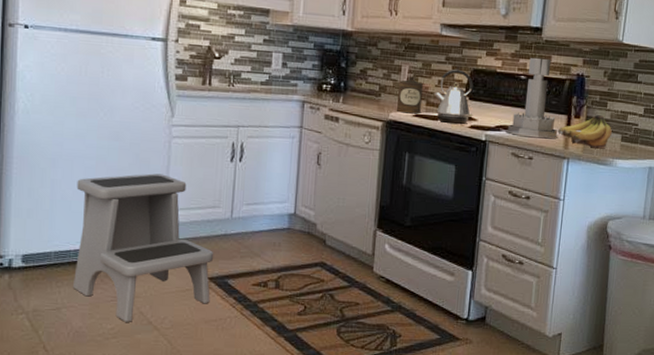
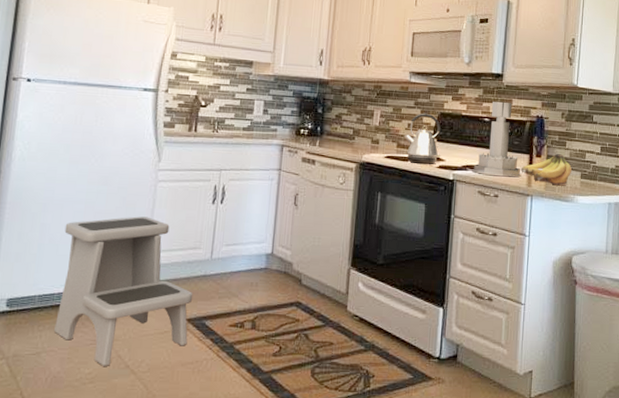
canister: present [397,76,423,114] -> none [370,120,394,156]

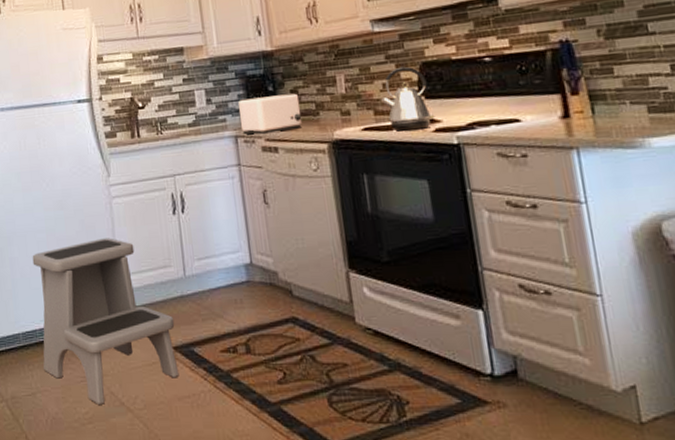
toaster: none [288,115,342,148] -> present [238,93,303,135]
paper towel holder: present [472,101,522,178] -> none [482,30,556,131]
fruit: present [521,154,572,186] -> none [552,85,632,129]

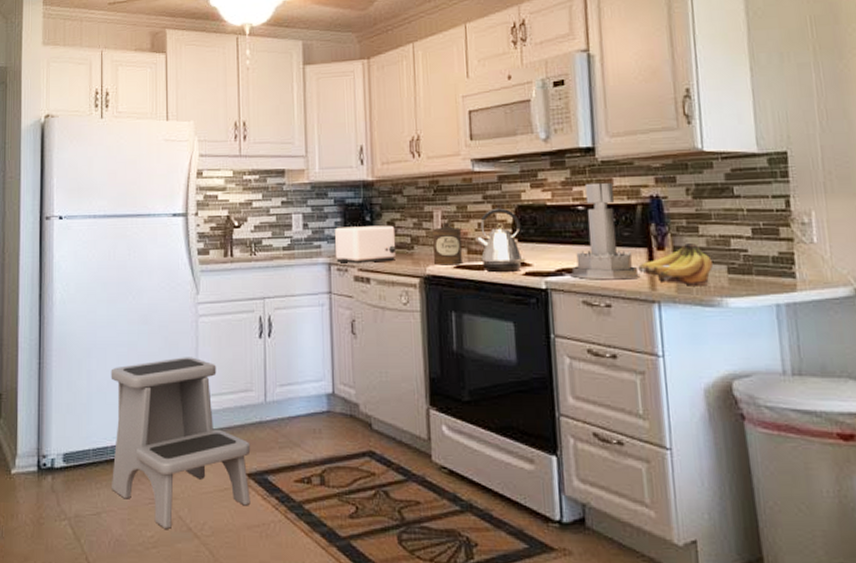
canister: none [337,85,370,129] -> present [433,222,462,266]
paper towel holder: none [482,30,556,131] -> present [570,182,641,280]
fruit: none [552,85,632,129] -> present [638,243,713,286]

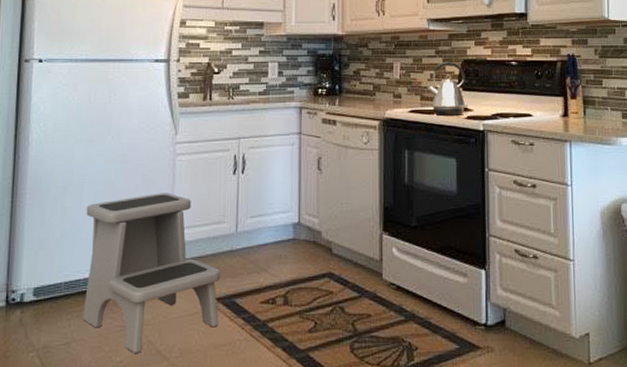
toaster: present [334,225,397,264] -> none [306,74,360,108]
canister: present [433,222,462,266] -> none [392,73,416,110]
paper towel holder: present [570,182,641,280] -> none [503,42,557,123]
fruit: present [638,243,713,286] -> none [556,94,611,128]

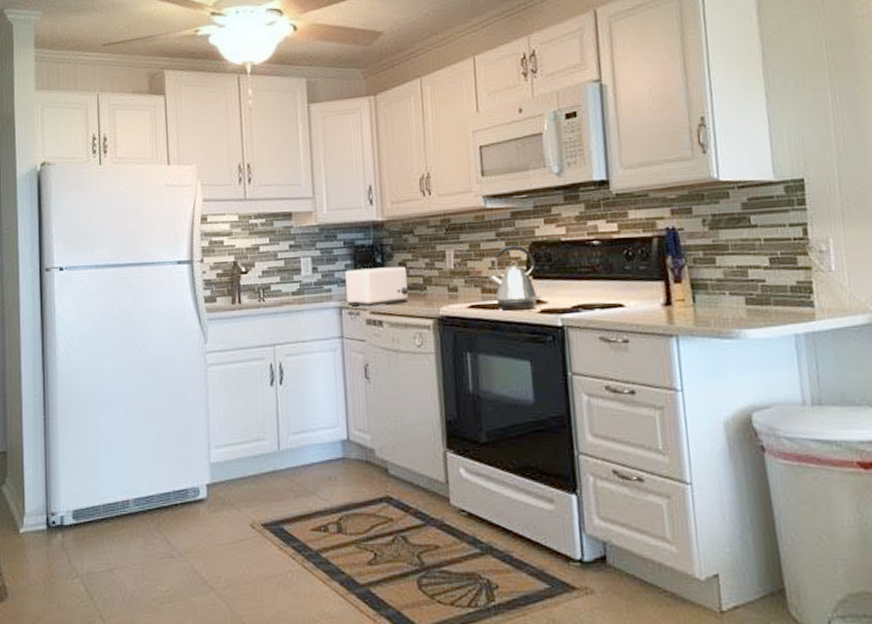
step stool: present [83,193,221,353] -> none [118,407,267,583]
toaster: none [306,74,360,108] -> present [345,266,409,307]

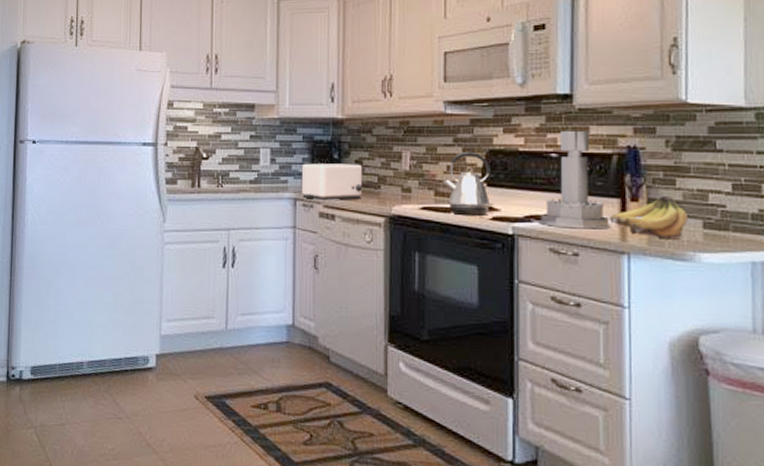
paper towel holder: none [586,215,658,316] -> present [538,130,612,230]
fruit: none [655,275,731,319] -> present [610,196,688,240]

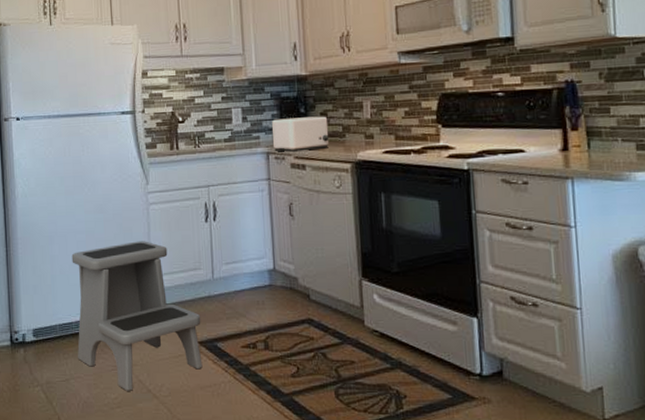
step stool: none [76,282,210,443] -> present [71,241,203,391]
kettle: present [442,151,494,216] -> none [401,96,450,156]
paper towel holder: present [538,130,612,230] -> none [490,69,556,160]
fruit: present [610,196,688,240] -> none [553,123,622,163]

